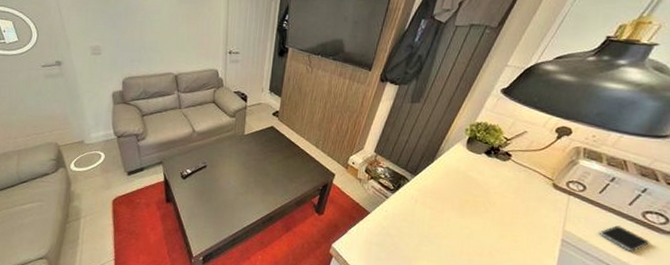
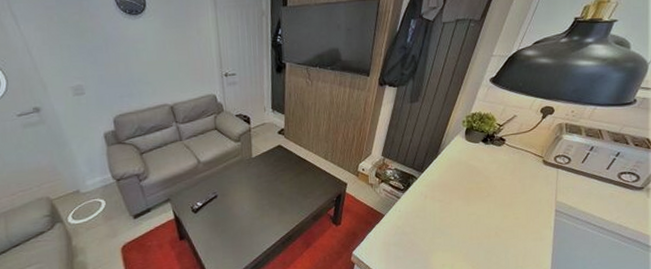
smartphone: present [600,225,650,252] -> none [586,189,626,211]

